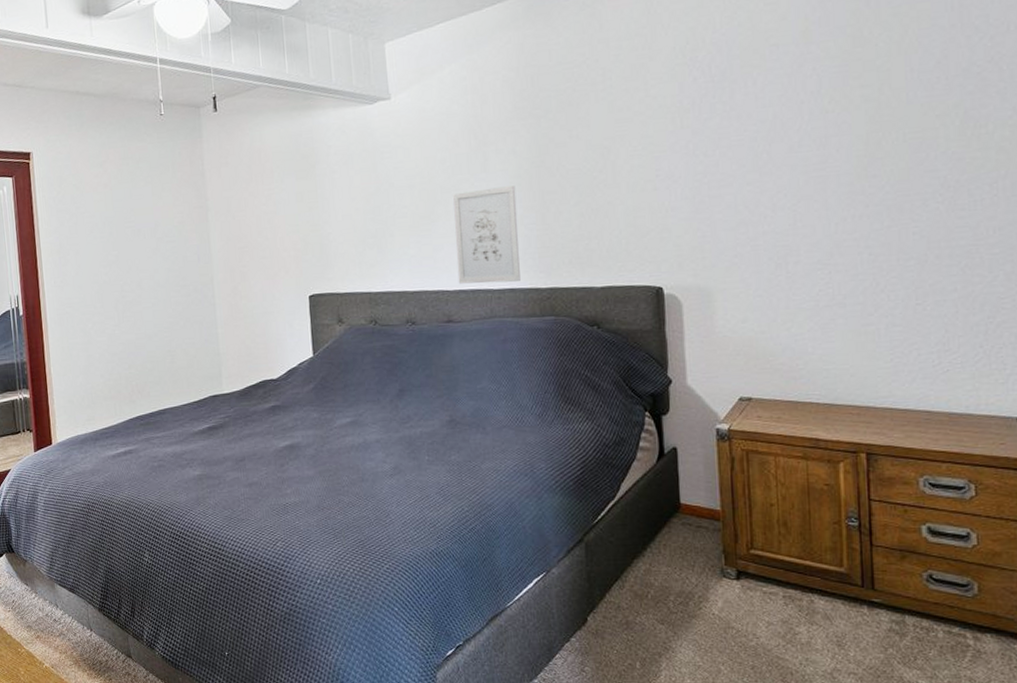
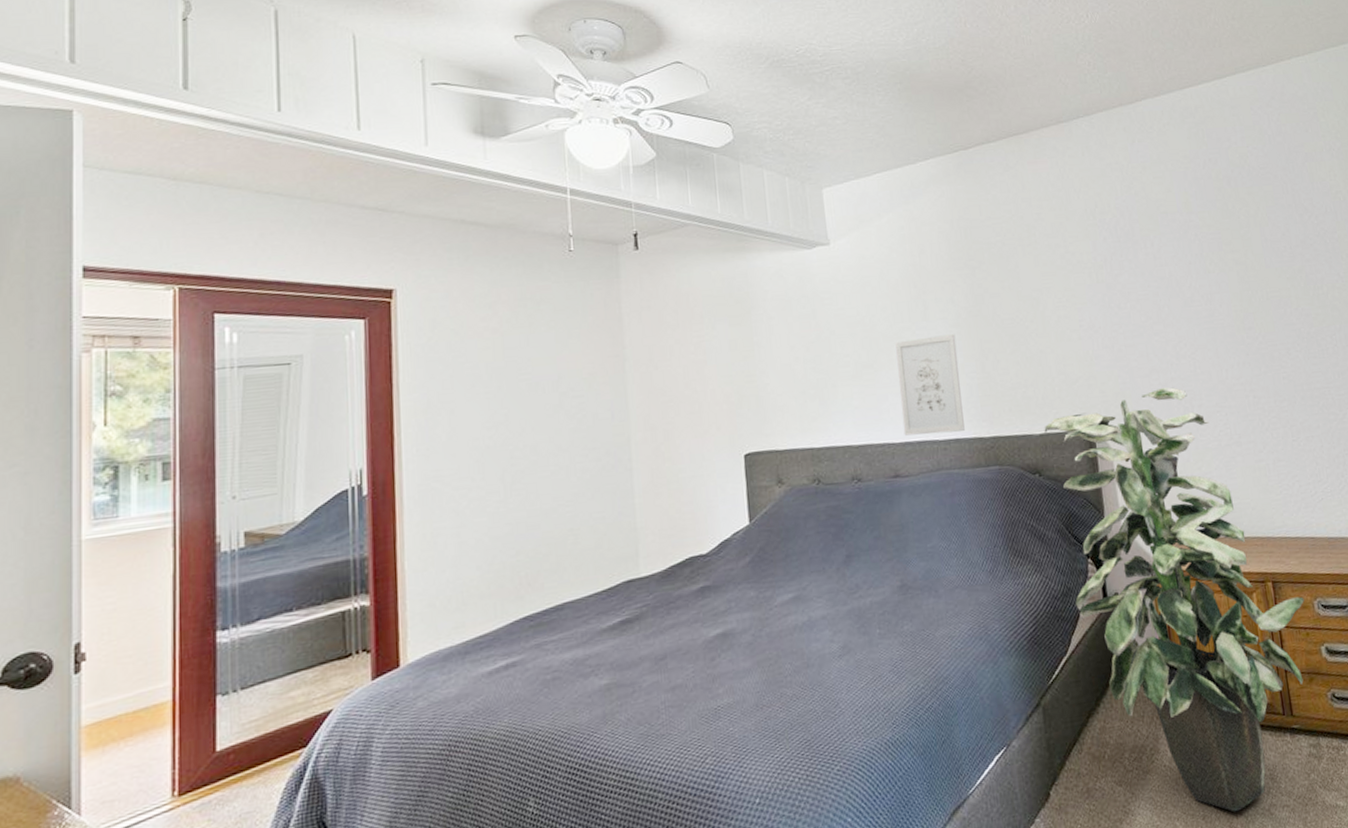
indoor plant: none [606,242,906,669] -> present [1044,387,1304,812]

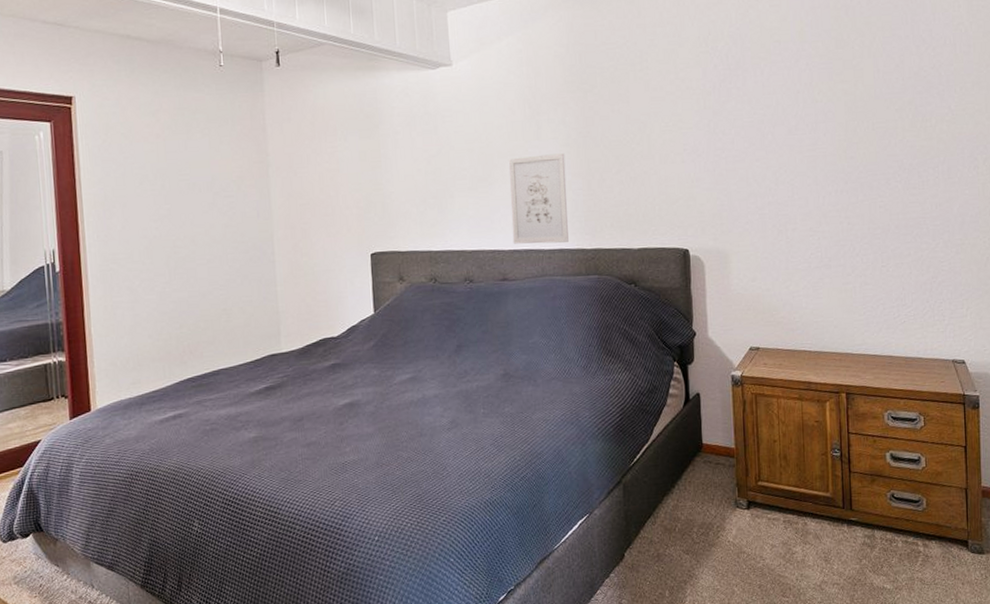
indoor plant: present [1044,387,1304,812] -> none [642,211,875,585]

